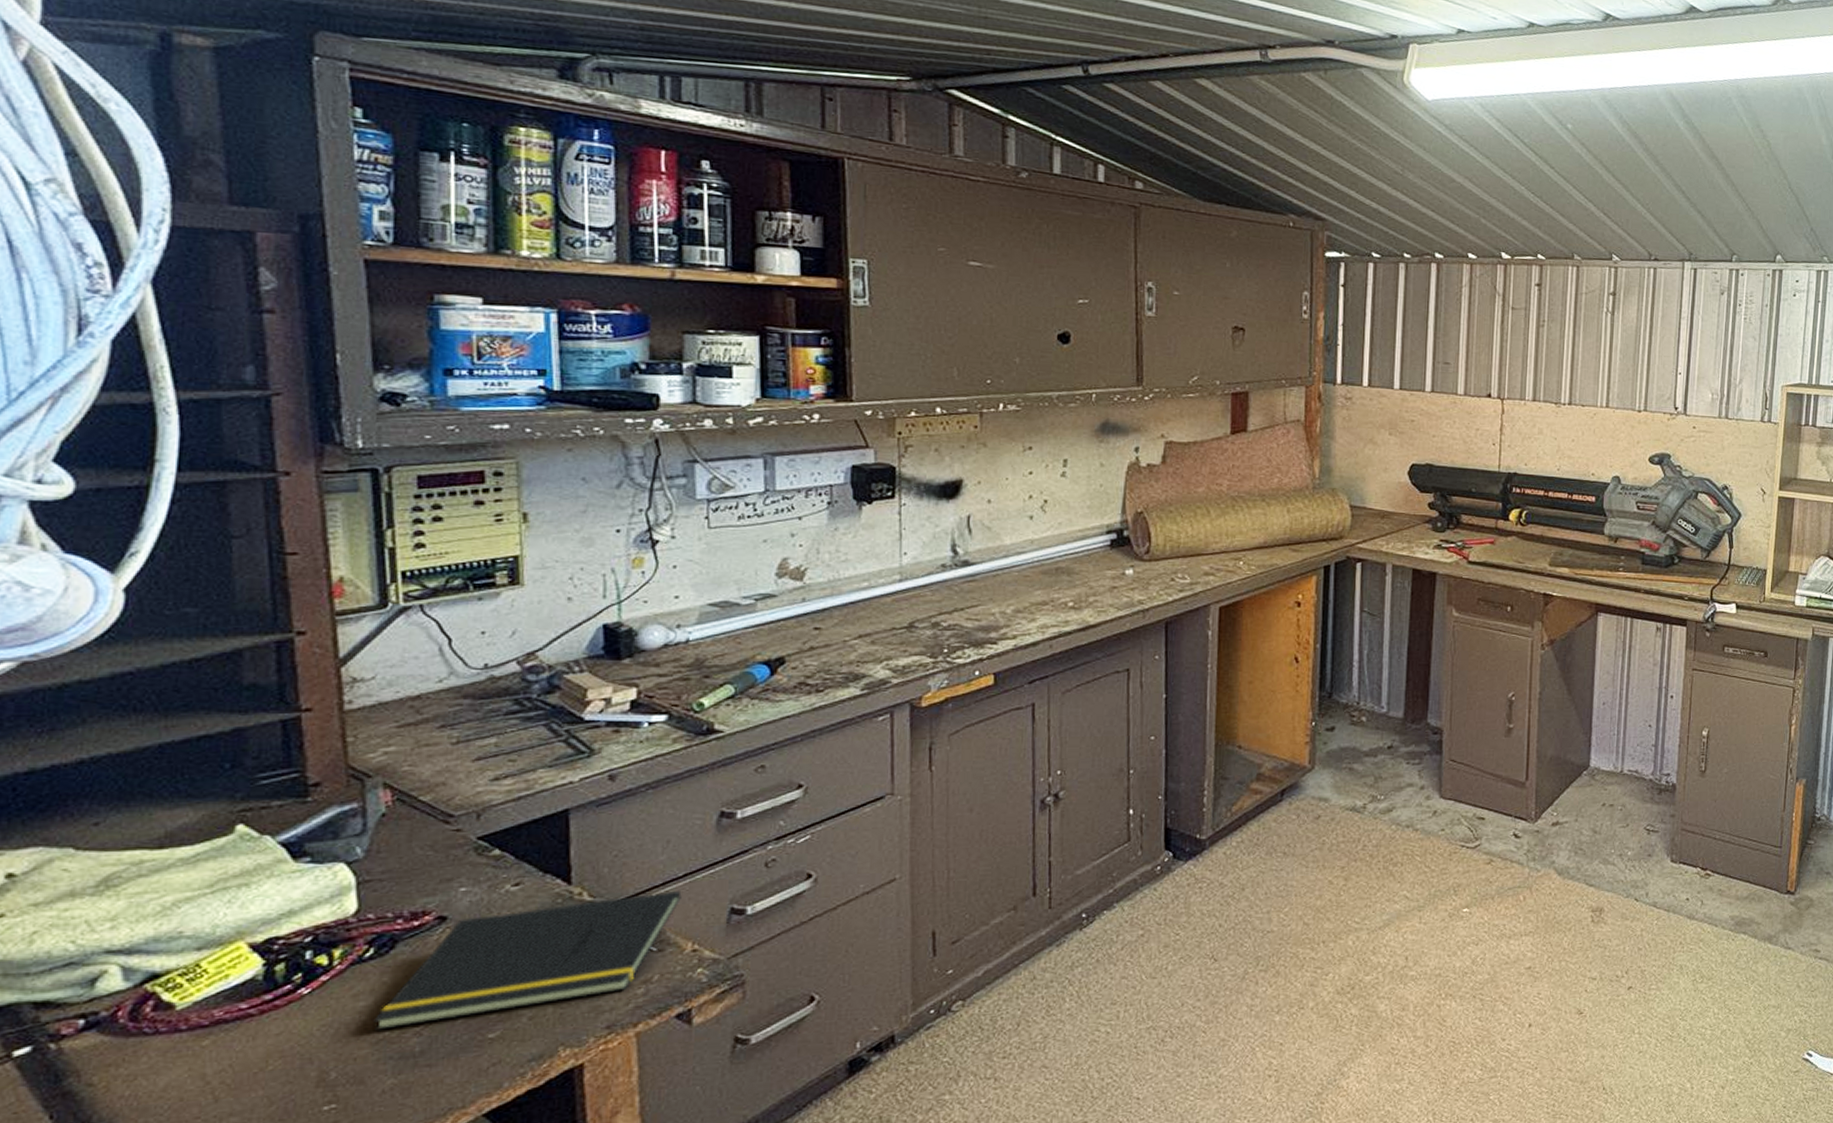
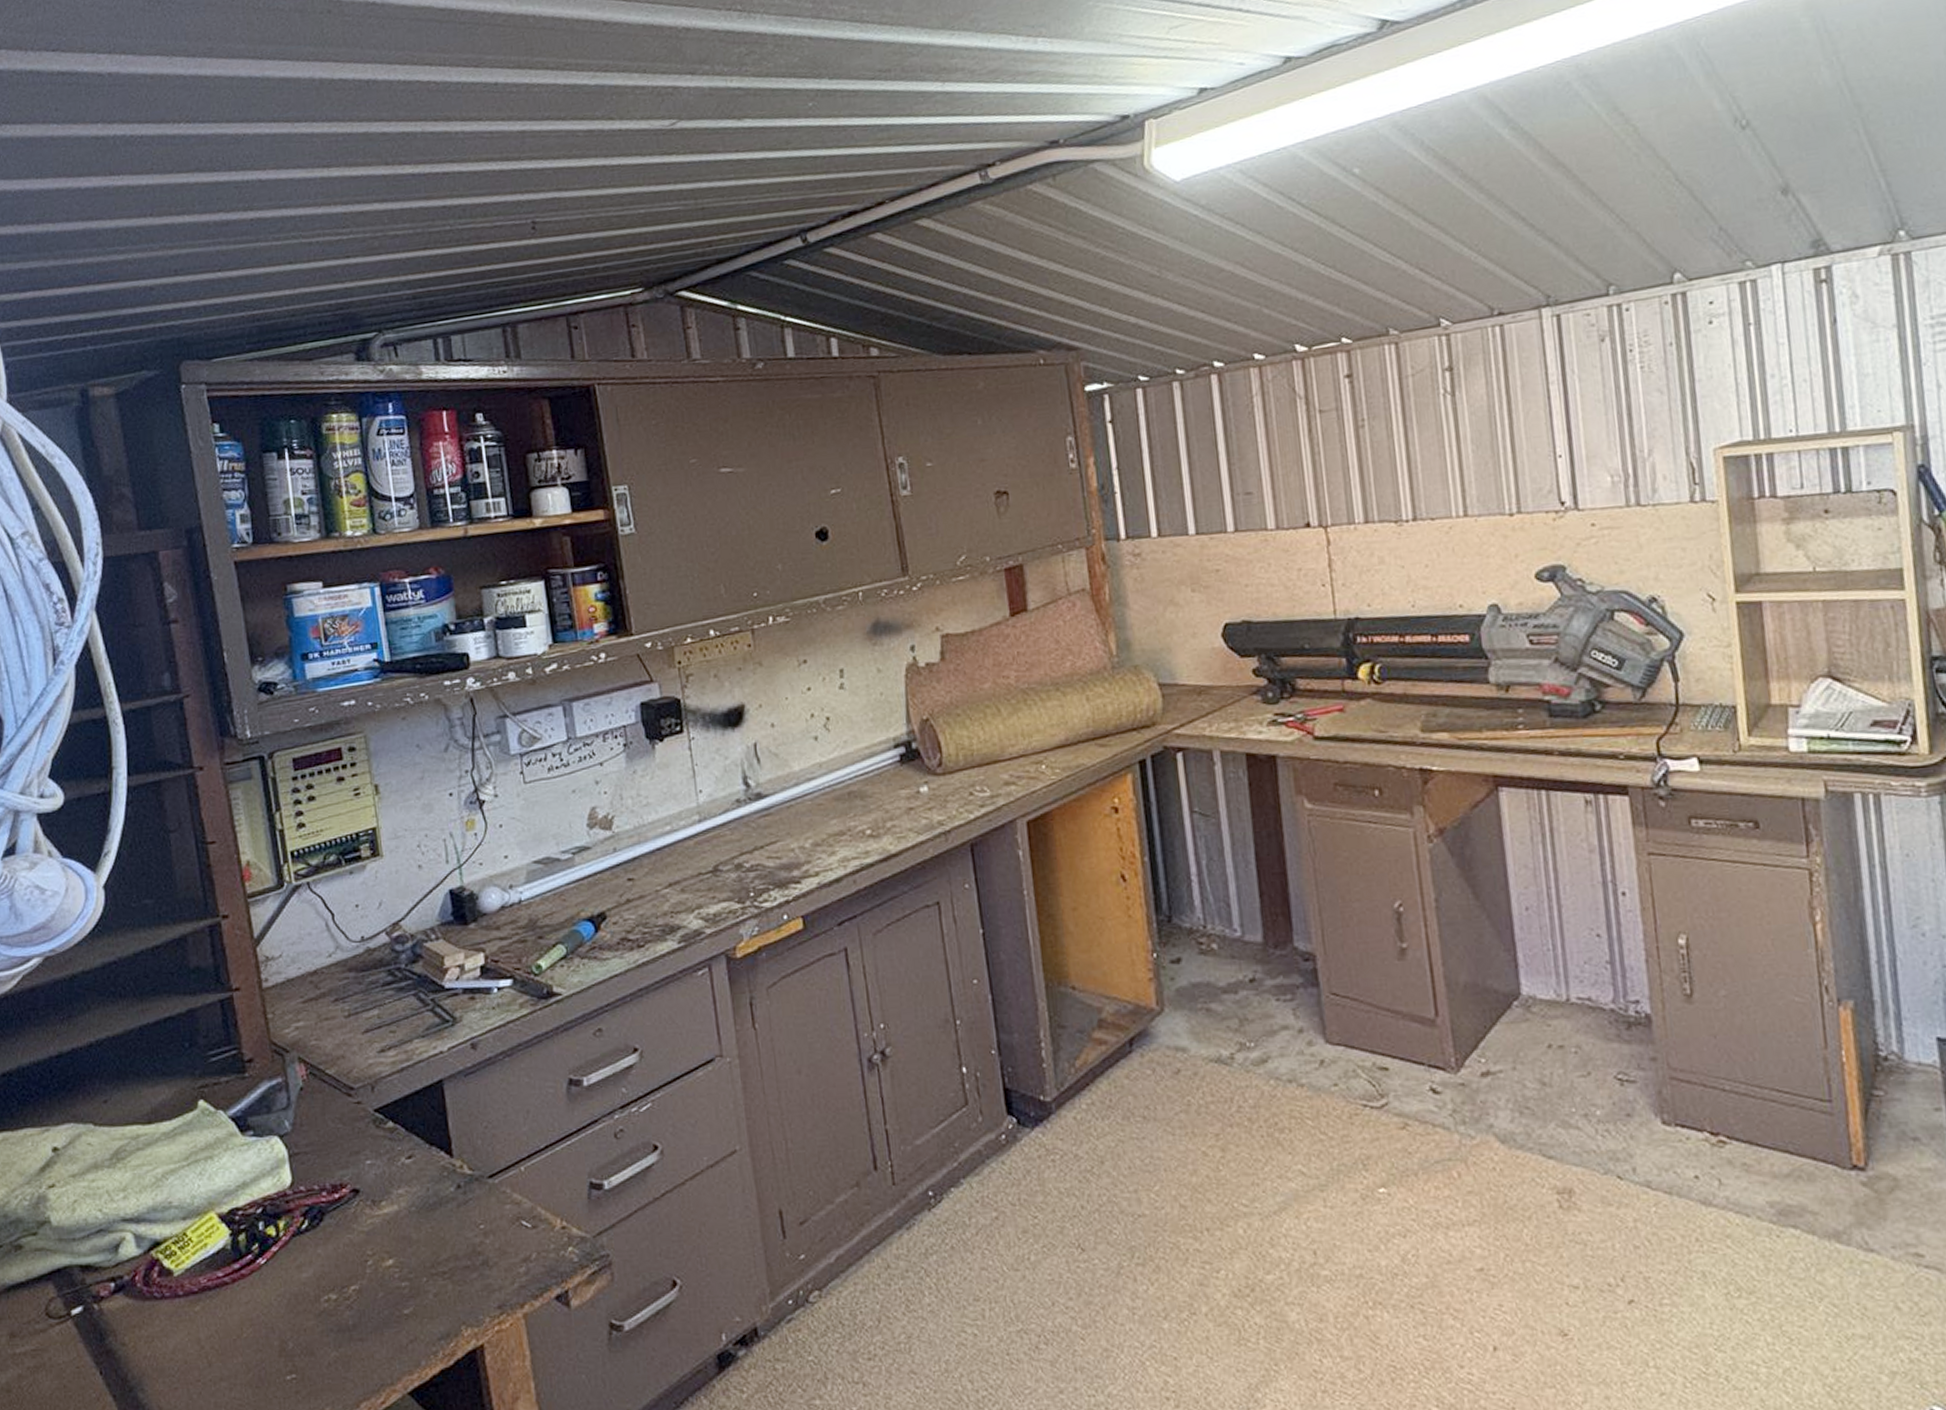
notepad: present [373,890,682,1031] -> none [315,1163,546,1303]

